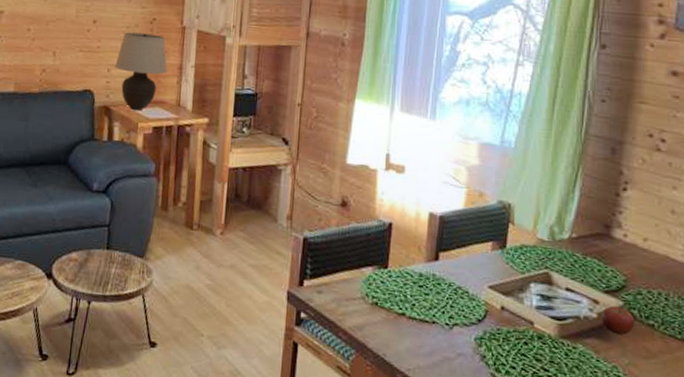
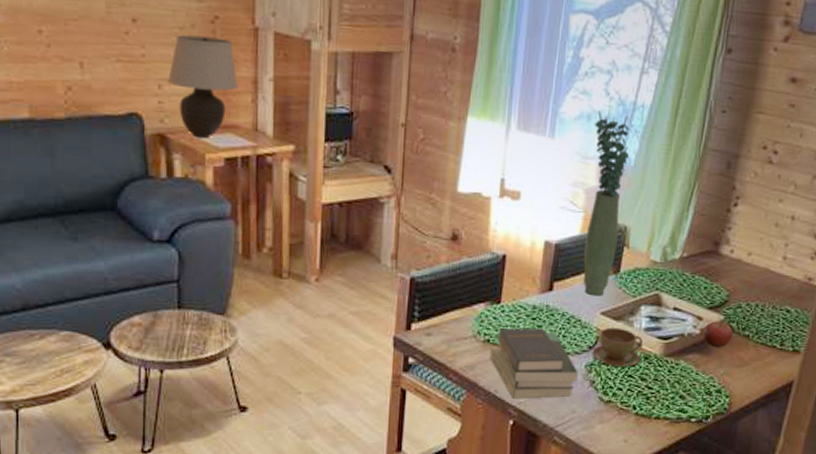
books: none [377,293,468,370] -> present [489,328,578,399]
vase: none [468,97,510,270] -> present [583,110,630,296]
teacup: none [481,302,535,345] -> present [592,327,643,368]

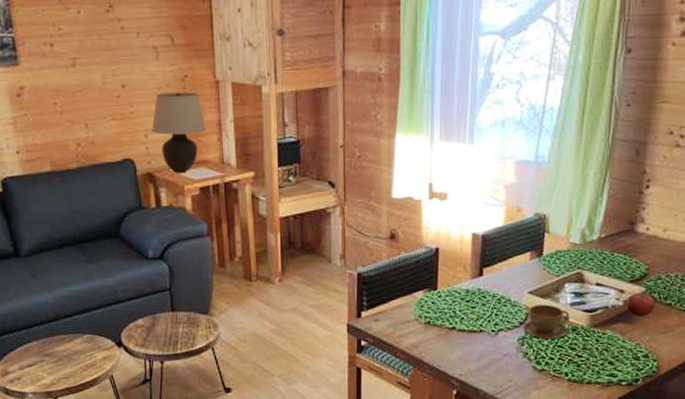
books: present [489,328,578,399] -> none [431,309,512,371]
vase: present [583,110,630,296] -> none [509,116,543,278]

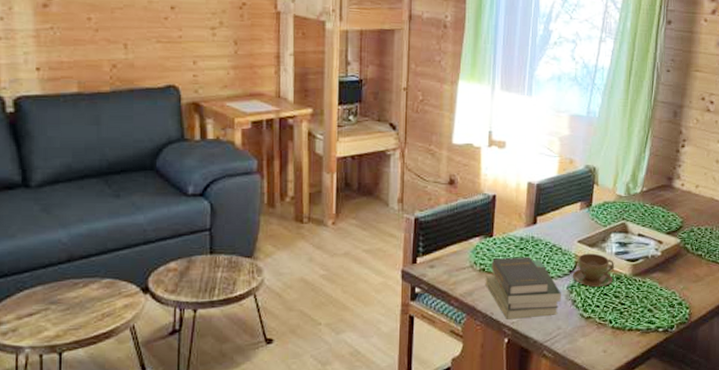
table lamp: present [152,92,206,173] -> none [202,19,263,105]
books: none [431,309,512,371] -> present [485,257,561,319]
fruit: present [626,292,655,316] -> none [664,244,688,266]

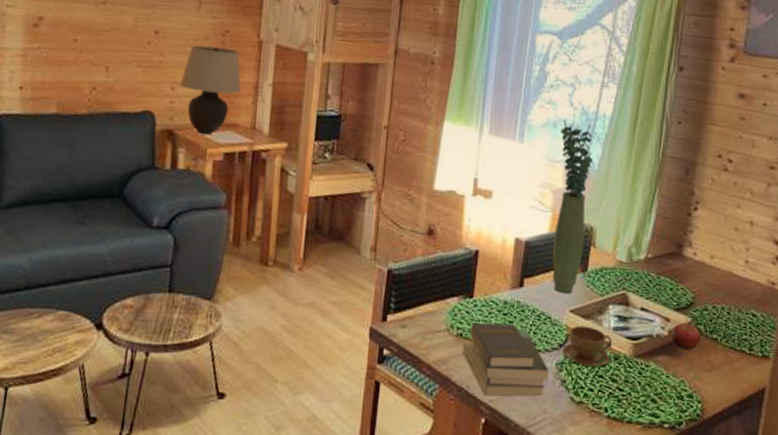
table lamp: none [202,19,263,105] -> present [180,45,241,134]
vase: none [561,73,595,227] -> present [552,119,594,294]
fruit: none [664,244,688,266] -> present [671,322,701,350]

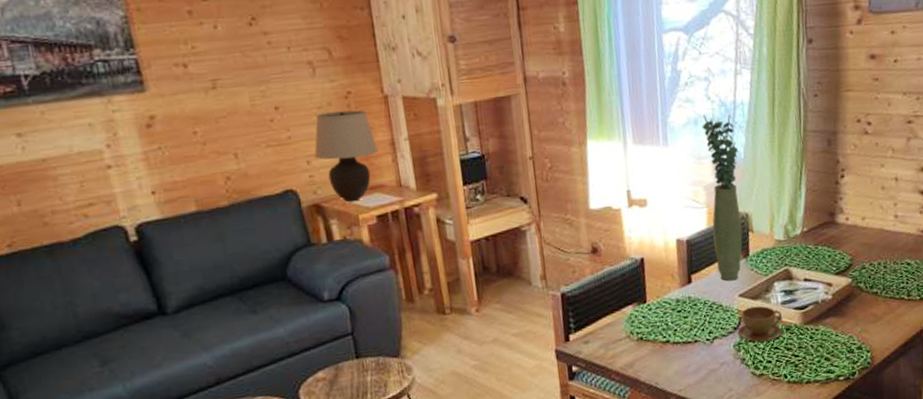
books: present [462,323,549,396] -> none [644,318,729,388]
fruit: present [671,322,701,350] -> none [835,283,863,308]

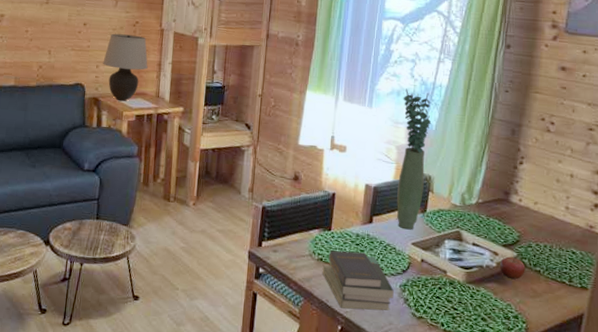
books: none [644,318,729,388] -> present [322,250,394,311]
teacup: present [737,305,782,342] -> none [405,255,448,290]
fruit: none [835,283,863,308] -> present [499,256,526,279]

